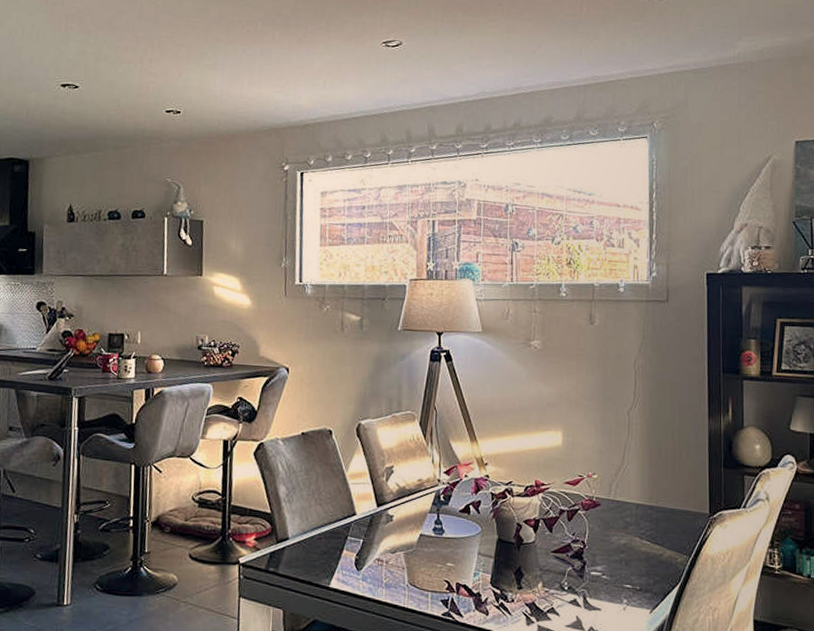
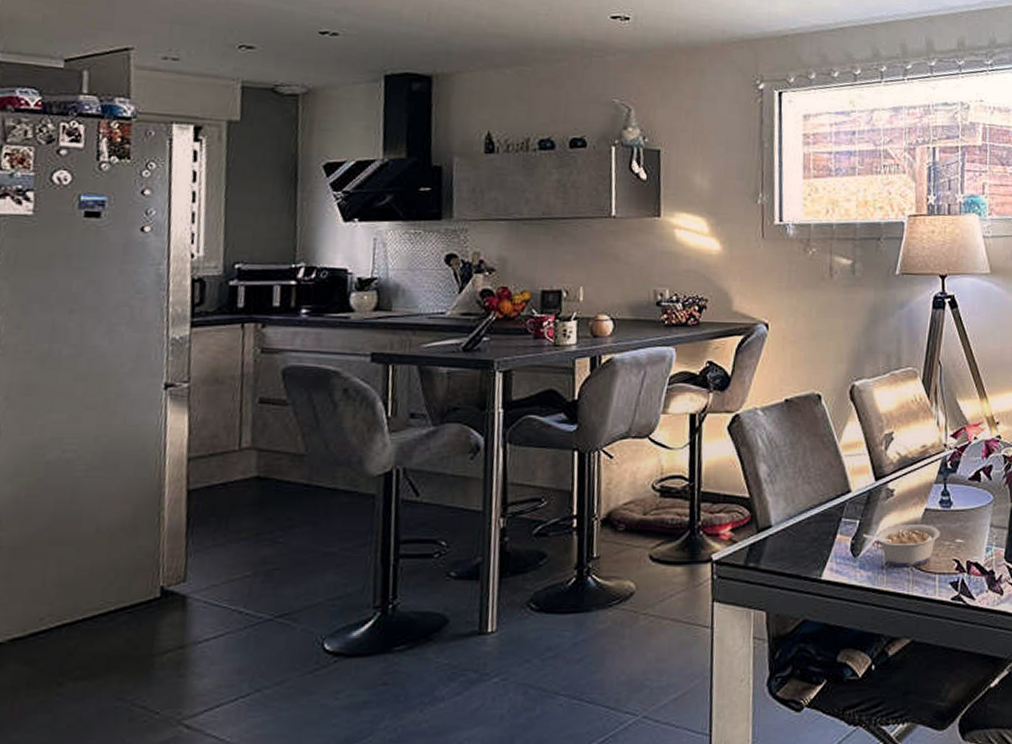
legume: none [366,546,433,584] -> present [863,525,940,567]

